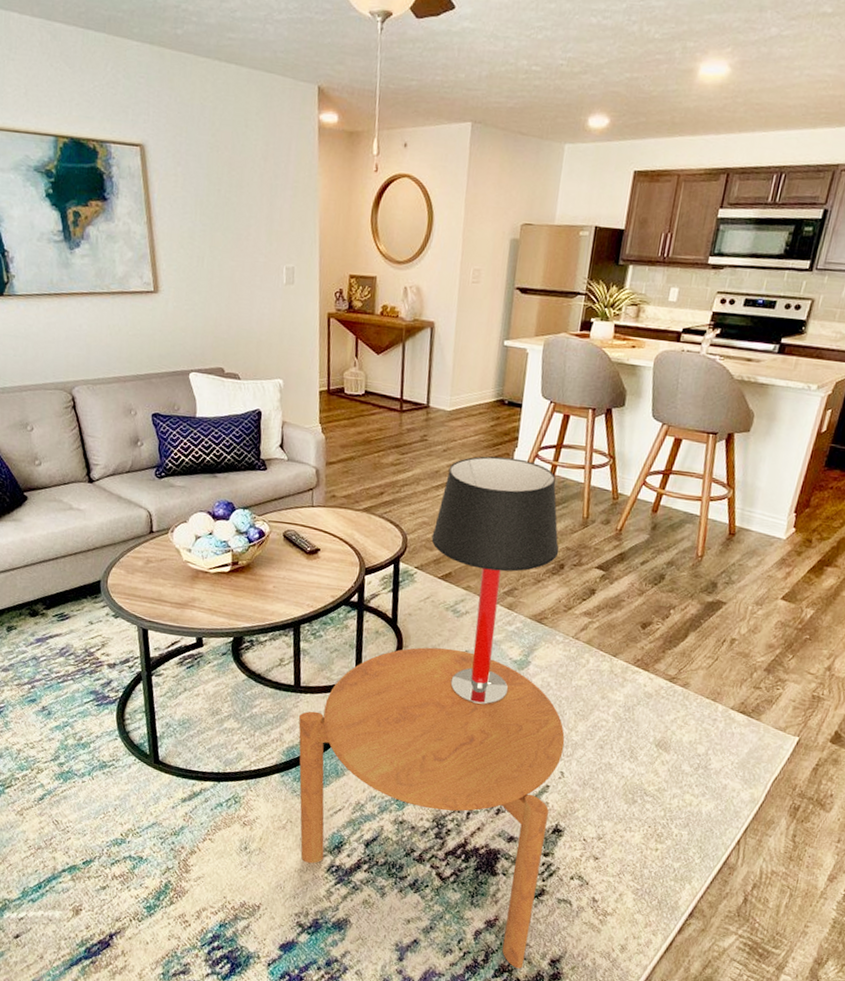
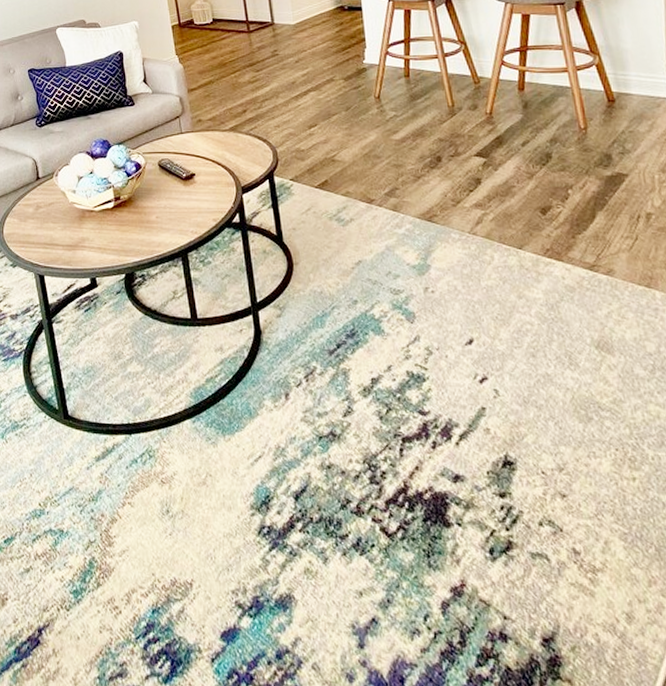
side table: present [298,647,565,969] -> none [201,260,511,653]
table lamp: present [431,456,559,705] -> none [300,58,433,319]

